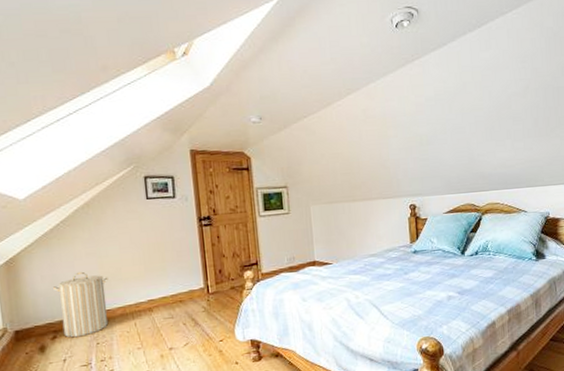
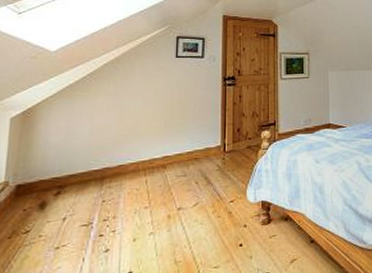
laundry hamper: present [53,271,109,338] -> none [67,124,126,195]

